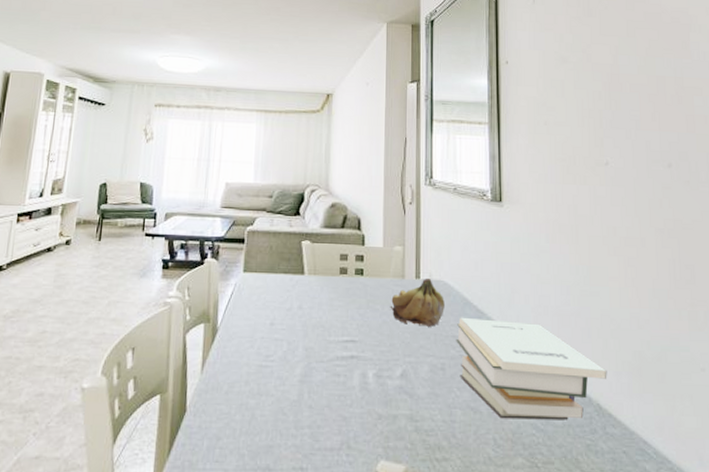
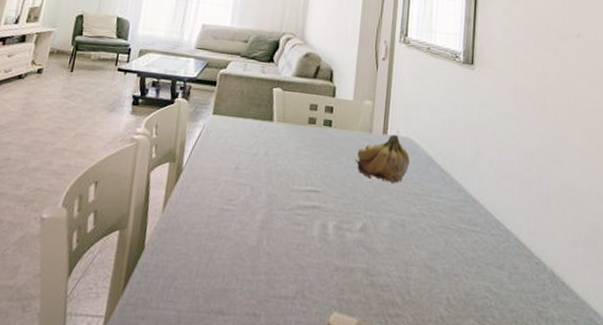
books: present [456,317,607,420] -> none [417,175,564,286]

